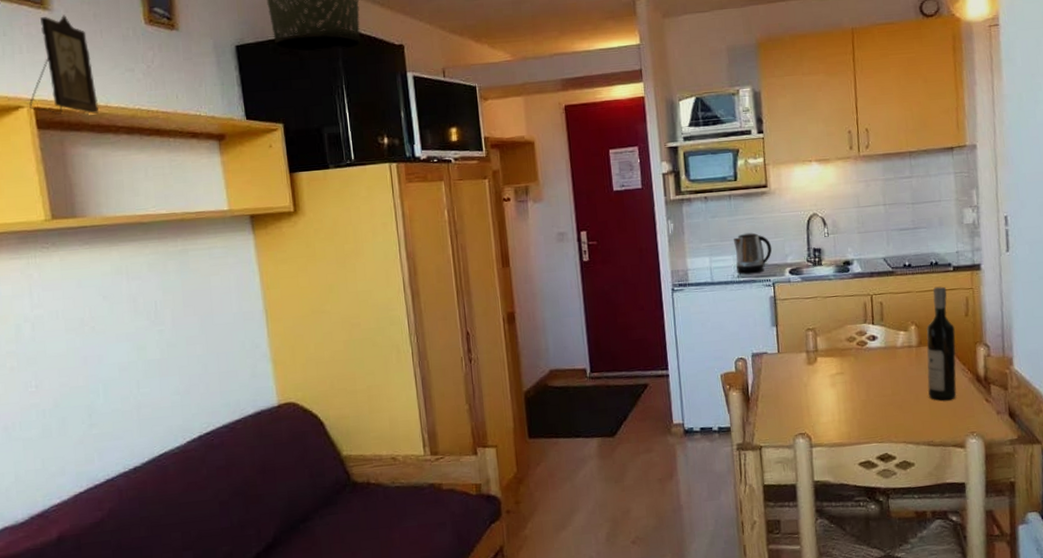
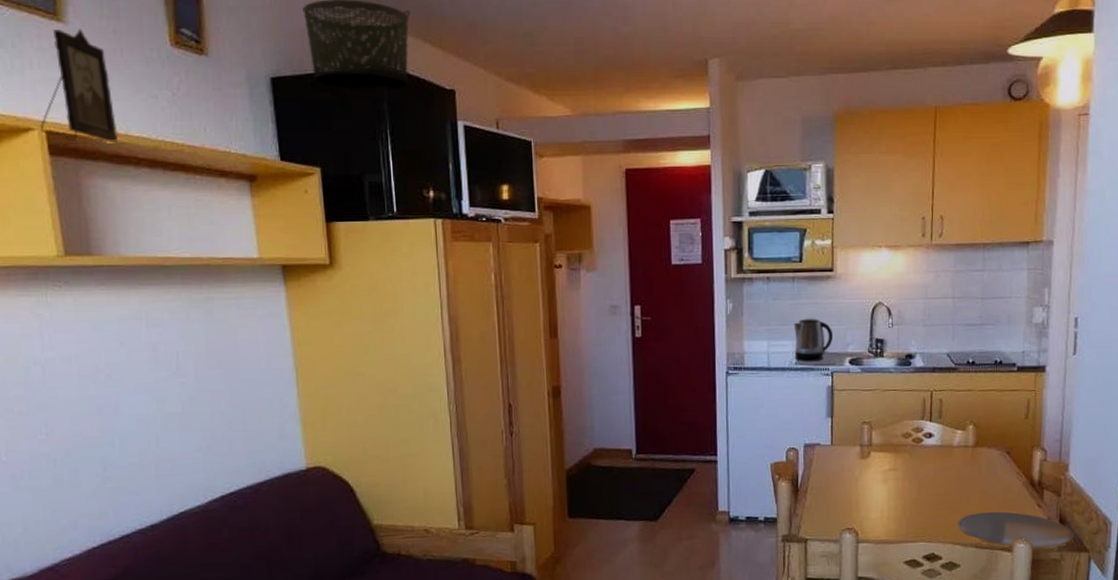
plate: none [908,408,1025,443] -> present [958,511,1075,549]
bottle: present [926,286,957,401] -> none [981,386,1013,503]

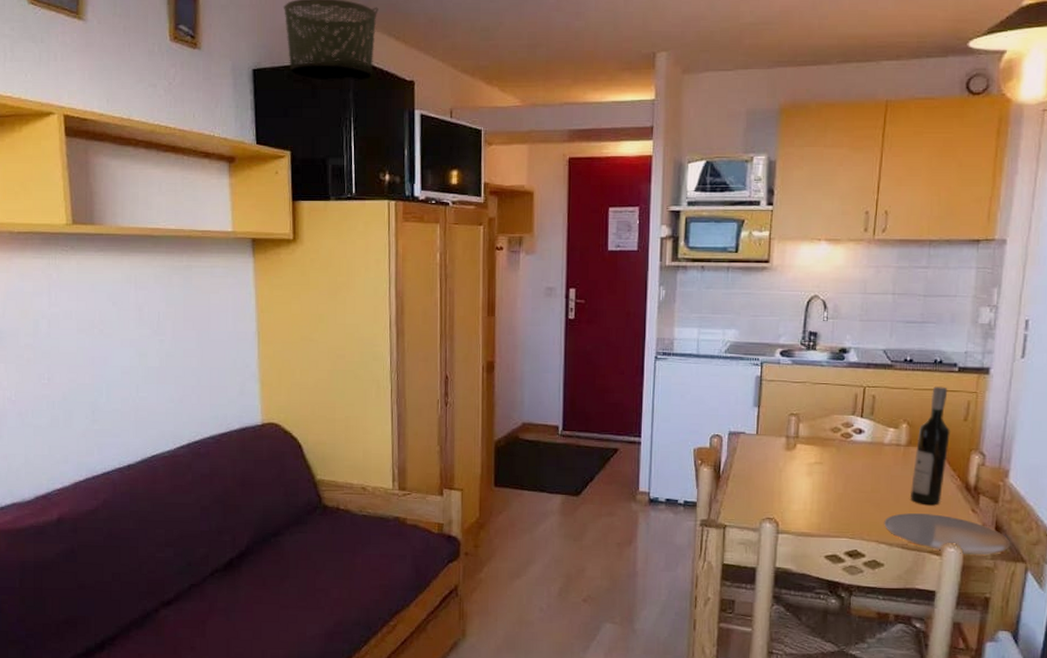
photo frame: present [41,28,119,142] -> none [60,25,122,126]
kettle: present [793,318,834,362] -> none [724,308,766,351]
bottle: none [981,386,1013,503] -> present [911,386,950,505]

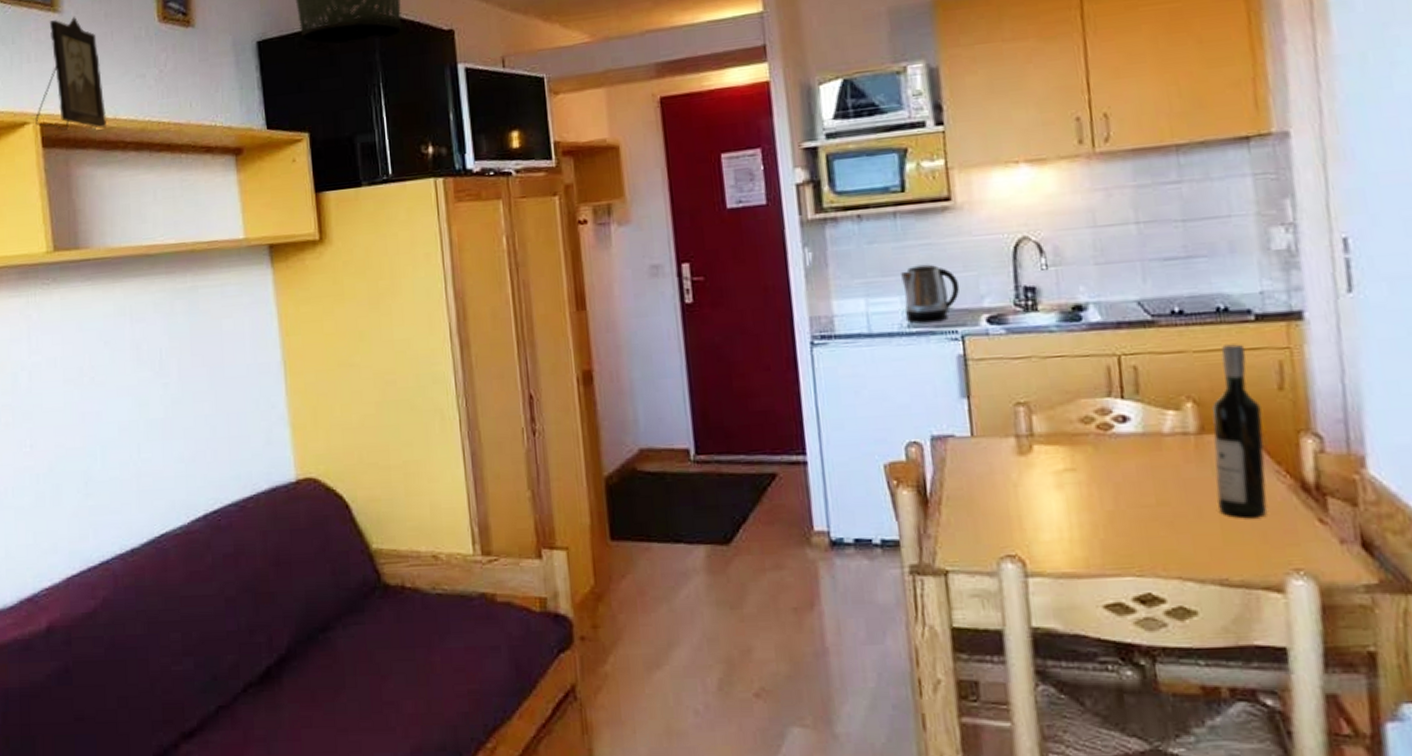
photo frame: none [60,25,122,126] -> present [35,16,107,130]
kettle: none [724,308,766,351] -> present [899,264,960,324]
plate: present [884,513,1011,556] -> none [1185,530,1393,589]

